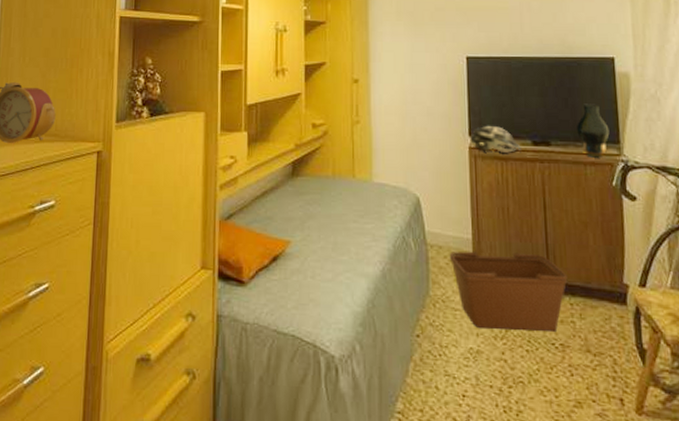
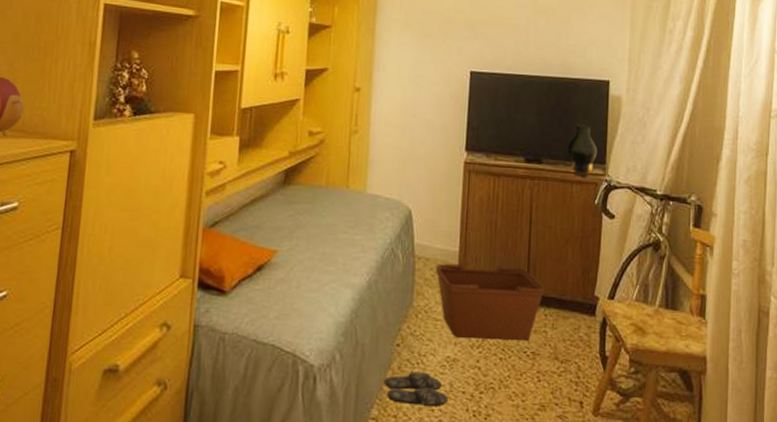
slippers: none [407,363,475,402] -> present [384,371,448,407]
bicycle helmet: present [471,125,521,153] -> none [467,140,514,169]

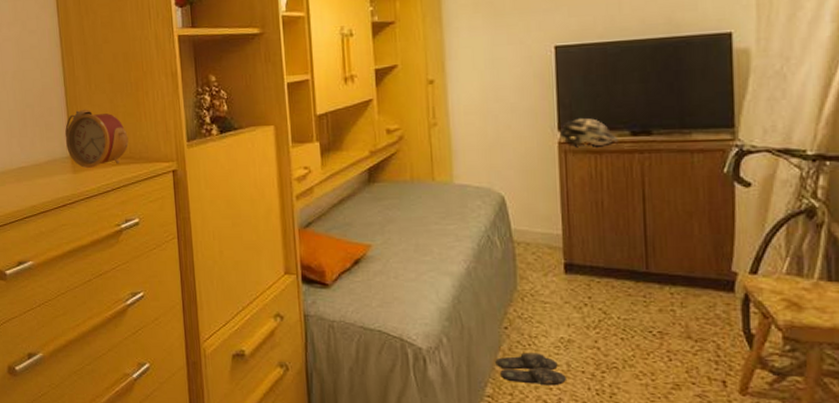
bicycle basket: present [435,263,545,340] -> none [537,246,668,320]
bicycle helmet: none [467,140,514,169] -> present [560,117,618,146]
vase: present [568,124,598,177] -> none [683,86,723,145]

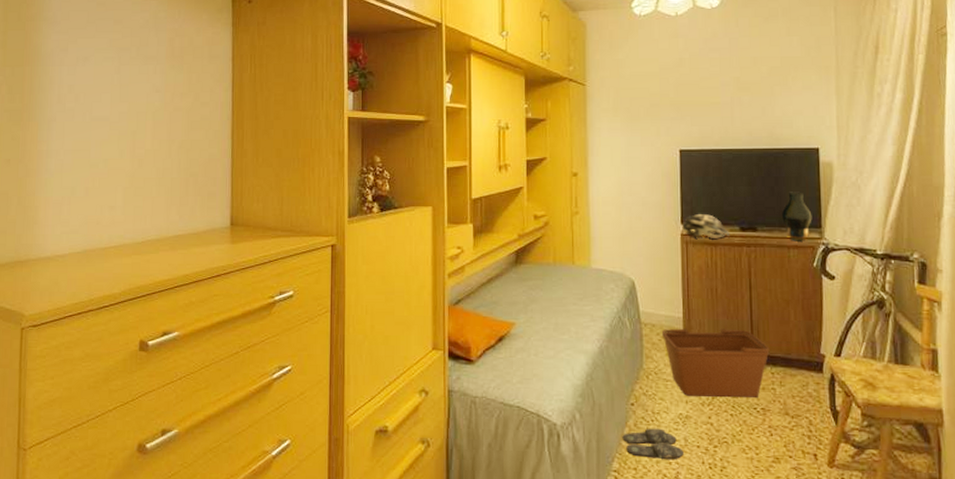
alarm clock: present [64,109,129,168] -> none [226,181,291,239]
bicycle basket: none [537,246,668,320] -> present [661,328,770,397]
vase: none [683,86,723,145] -> present [782,192,812,241]

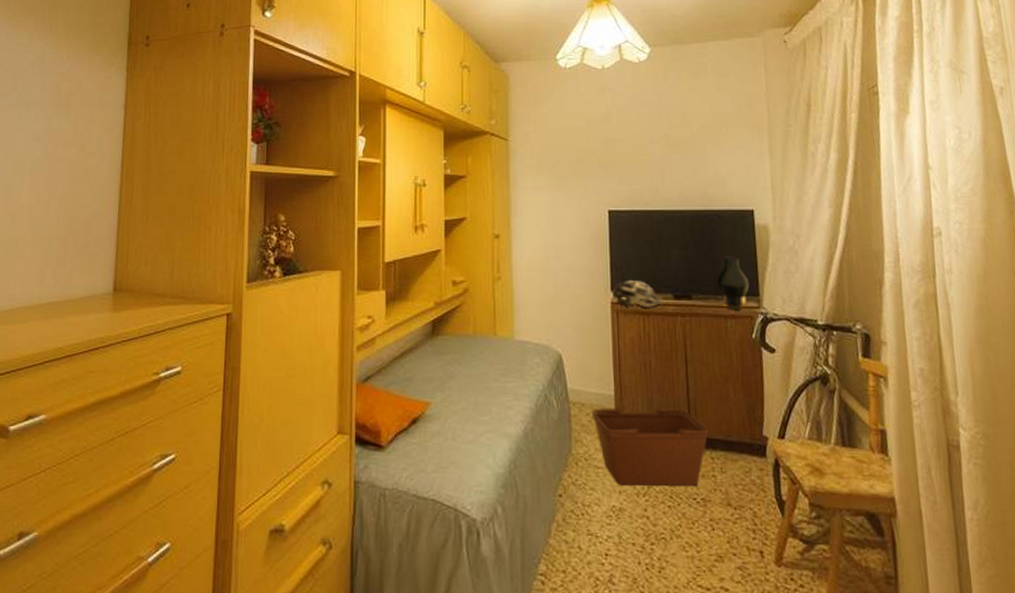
slippers: present [622,428,684,460] -> none [549,523,618,561]

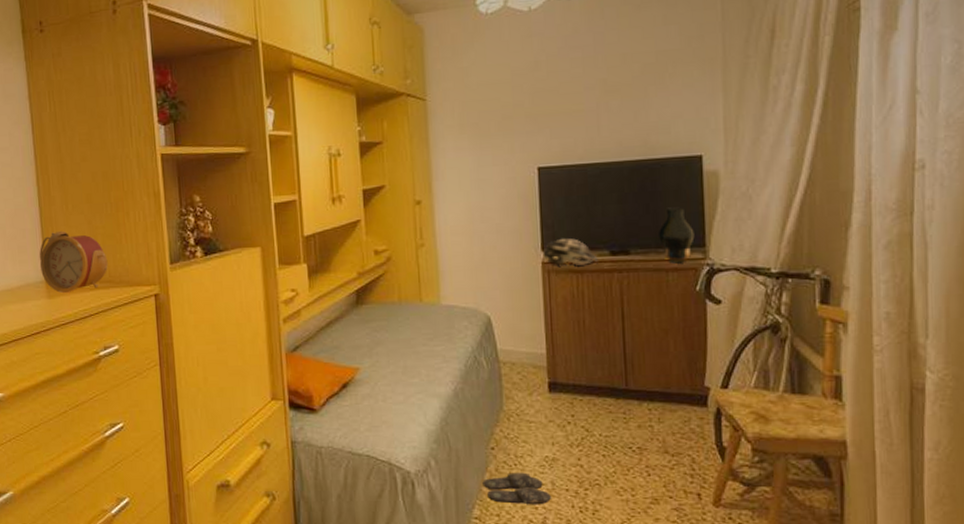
alarm clock: none [109,241,182,306] -> present [39,230,108,293]
slippers: none [549,523,618,561] -> present [482,472,551,505]
bicycle basket: present [591,407,709,486] -> none [522,363,646,437]

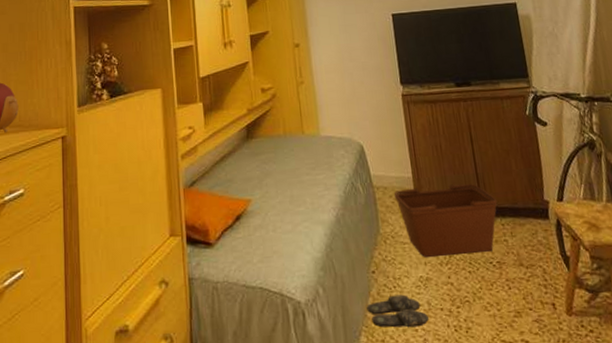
bicycle basket: none [522,363,646,437] -> present [394,184,498,257]
bicycle helmet: present [544,238,598,265] -> none [402,73,447,97]
vase: present [659,207,695,264] -> none [491,44,520,92]

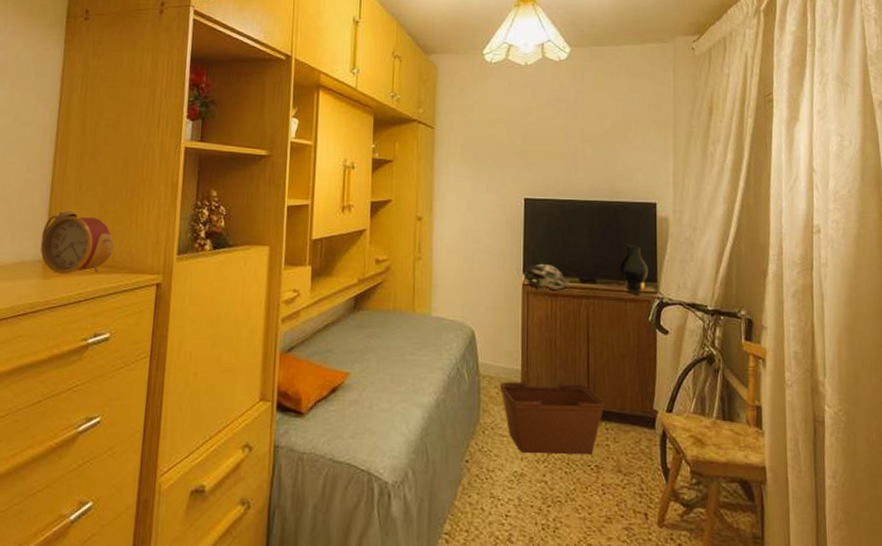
slippers: present [366,294,429,327] -> none [455,487,517,521]
bicycle helmet: none [402,73,447,97] -> present [525,263,570,290]
vase: none [491,44,520,92] -> present [620,245,649,295]

